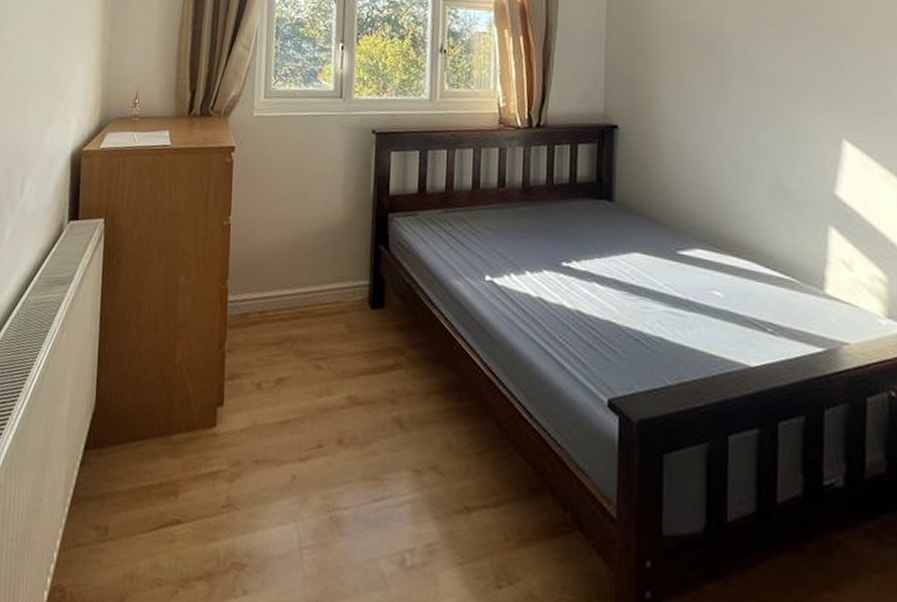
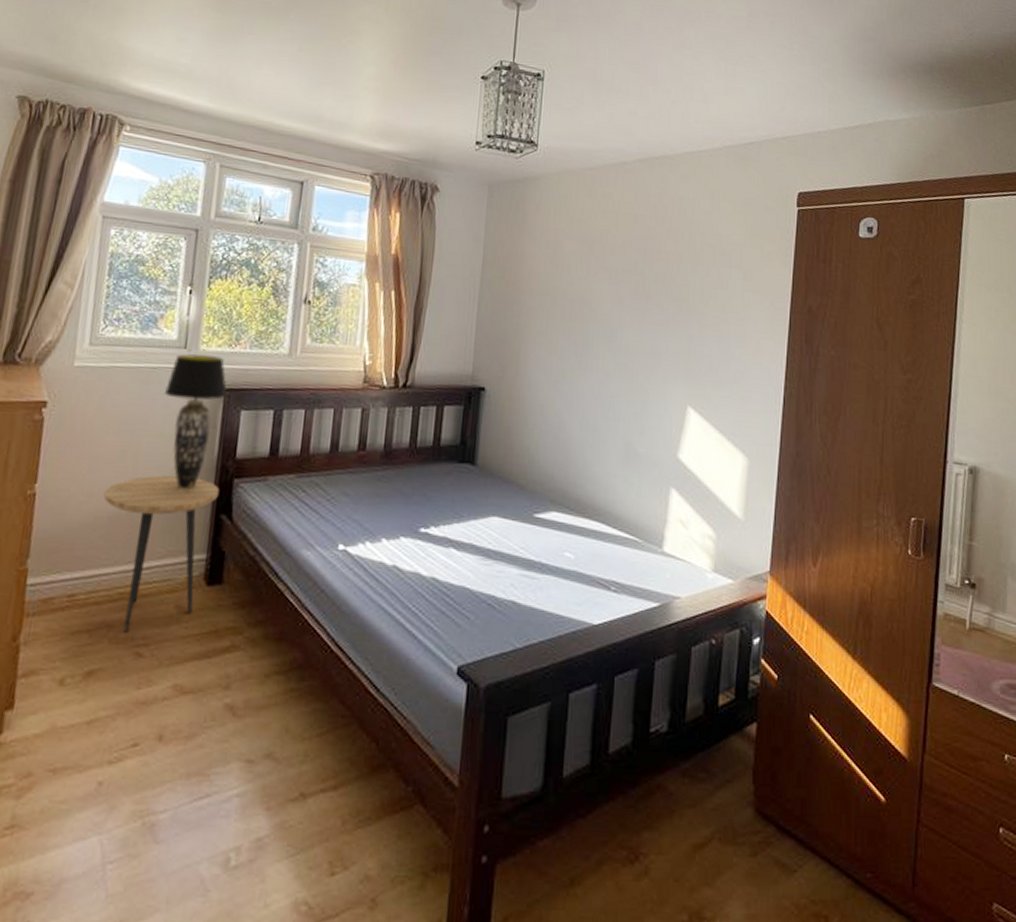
side table: none [282,210,377,347] -> present [103,475,220,632]
table lamp: none [327,102,379,222] -> present [165,354,228,489]

